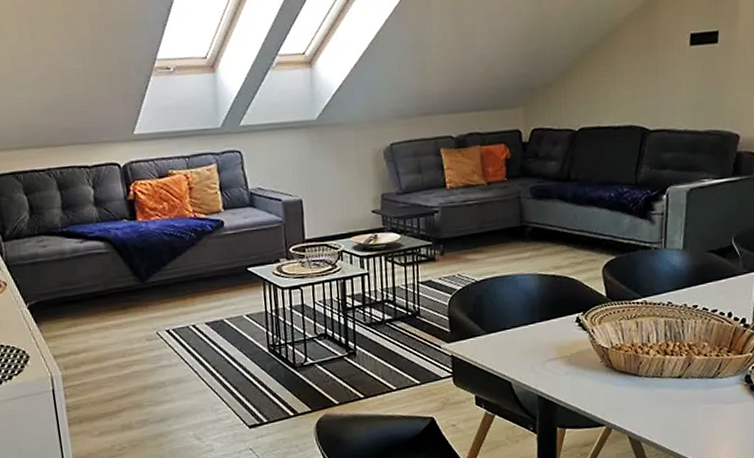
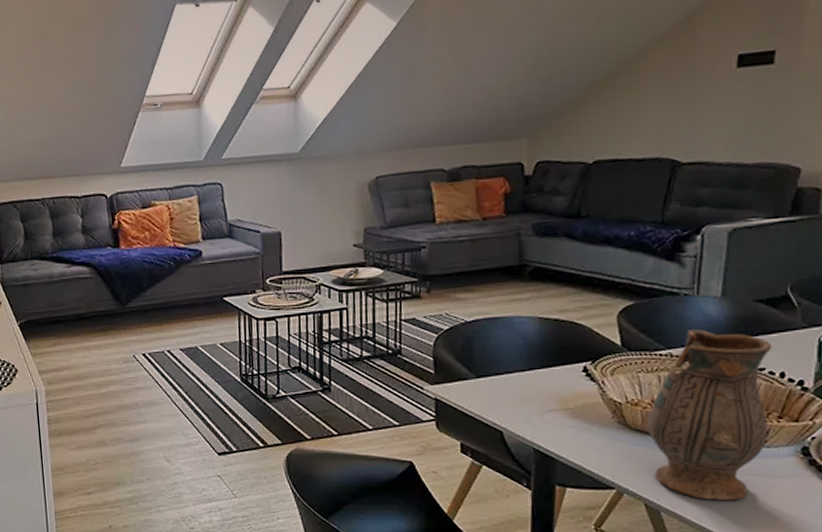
ceramic pitcher: none [629,279,722,428] -> present [647,329,773,500]

